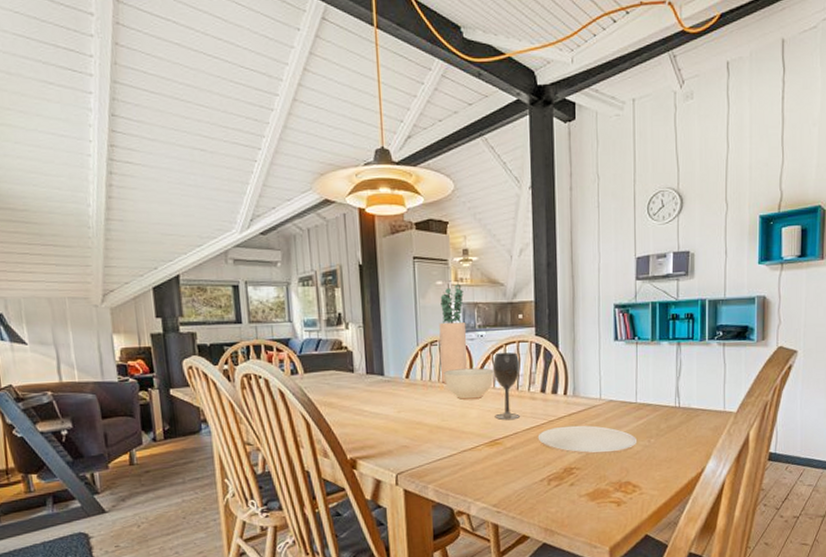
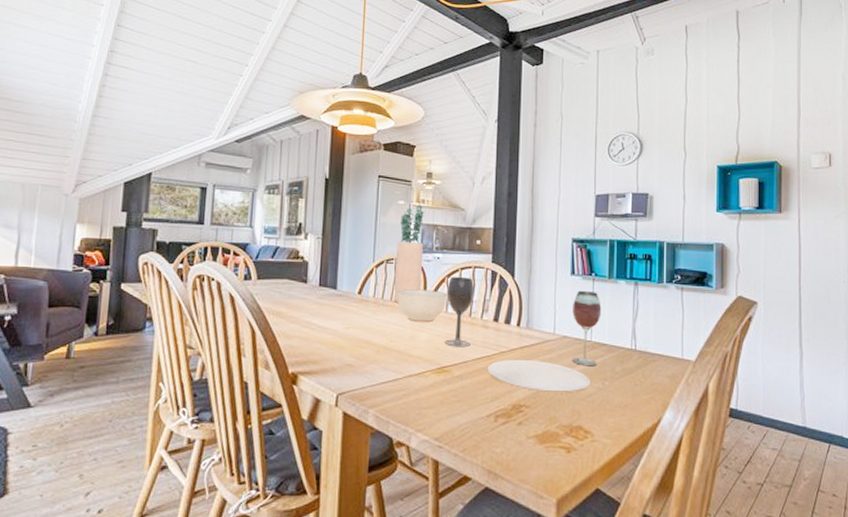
wineglass: none [617,354,646,427] -> present [573,290,602,367]

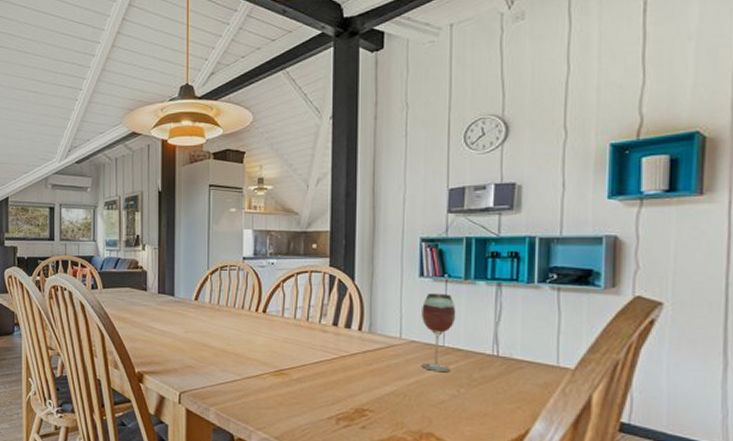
vase: present [393,201,424,304] -> none [229,208,257,309]
bowl: present [396,289,448,323] -> none [231,295,283,327]
wine glass: present [444,277,475,348] -> none [282,282,312,352]
plate: present [487,359,591,394] -> none [327,363,444,400]

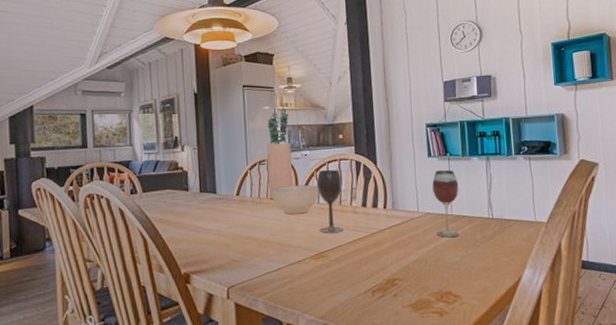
vase: none [229,208,257,309] -> present [267,105,293,201]
bowl: none [231,295,283,327] -> present [271,184,318,215]
wine glass: none [282,282,312,352] -> present [316,170,343,234]

